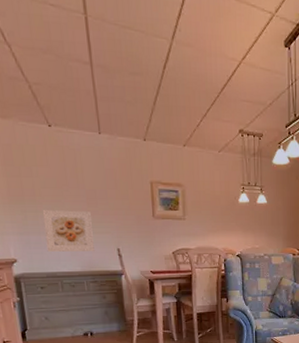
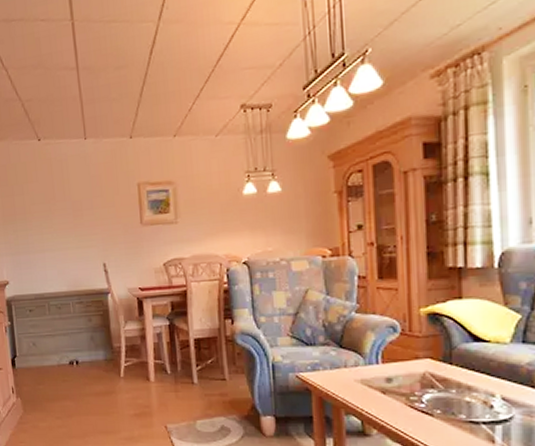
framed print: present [42,209,94,252] -> none [31,224,80,272]

